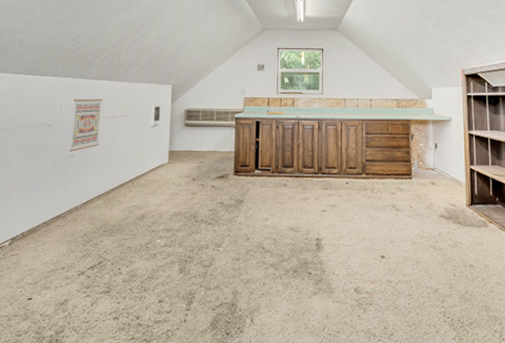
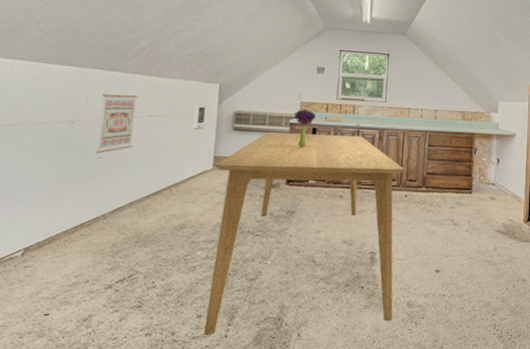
dining table: none [165,126,344,319] -> present [204,132,404,335]
bouquet: none [238,104,258,140] -> present [294,109,316,147]

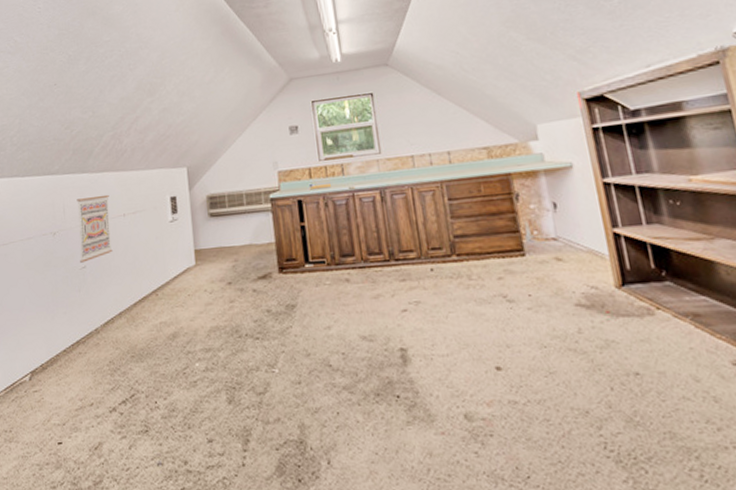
dining table: present [204,132,404,335] -> none [197,200,448,464]
bouquet: present [294,109,316,147] -> none [272,178,299,226]

